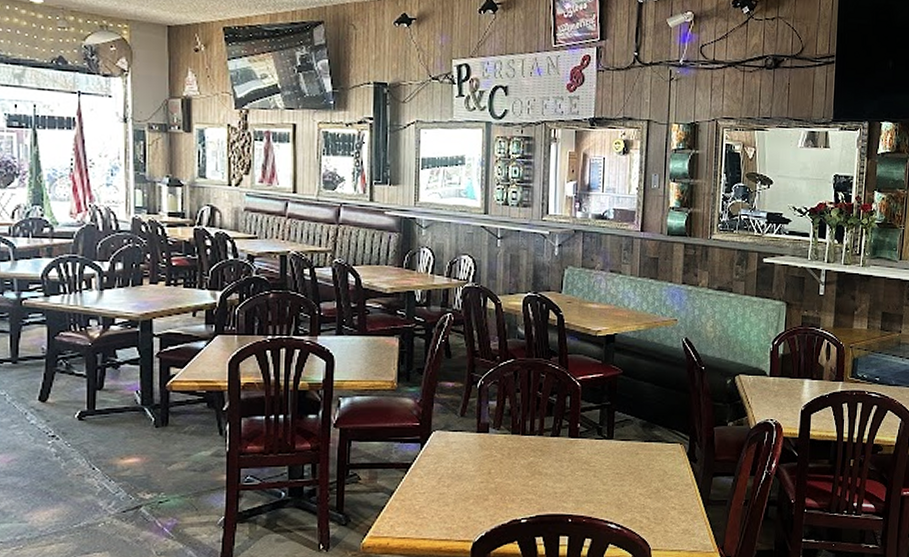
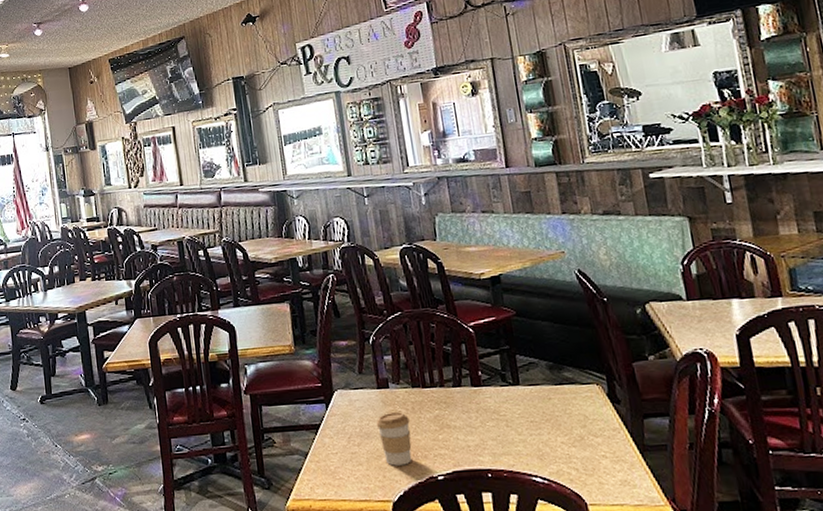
coffee cup: none [469,457,503,508] -> present [376,412,412,466]

